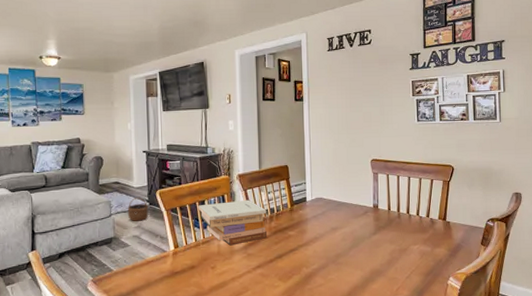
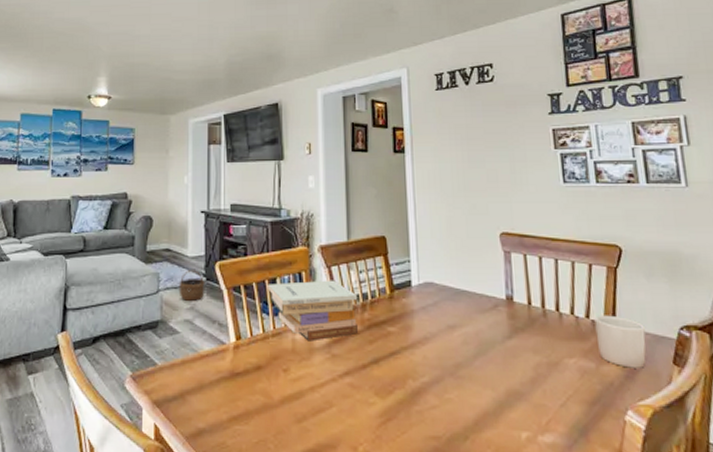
mug: none [432,214,465,249] -> present [594,315,647,368]

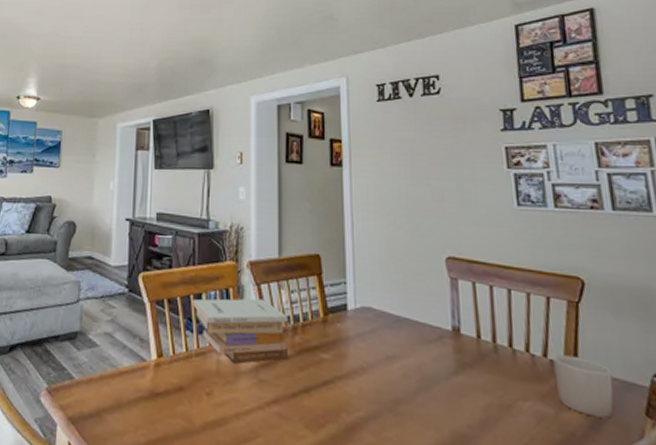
wicker basket: present [179,270,205,301] -> none [99,280,127,313]

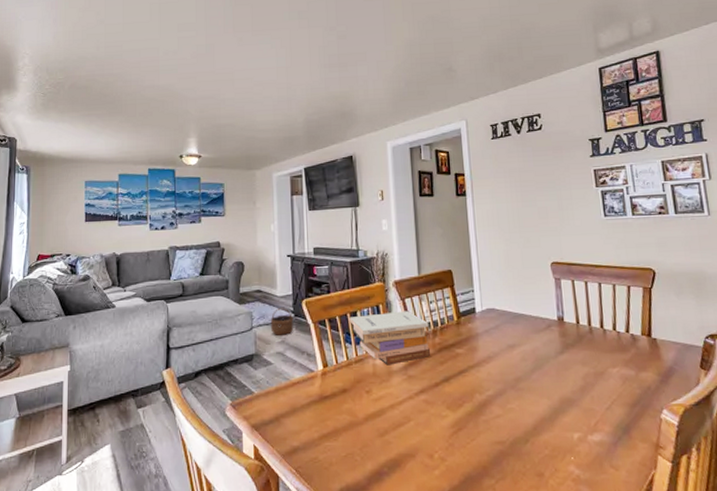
wicker basket: none [99,280,127,313] -> present [270,308,294,335]
mug: present [553,354,614,418] -> none [633,329,678,374]

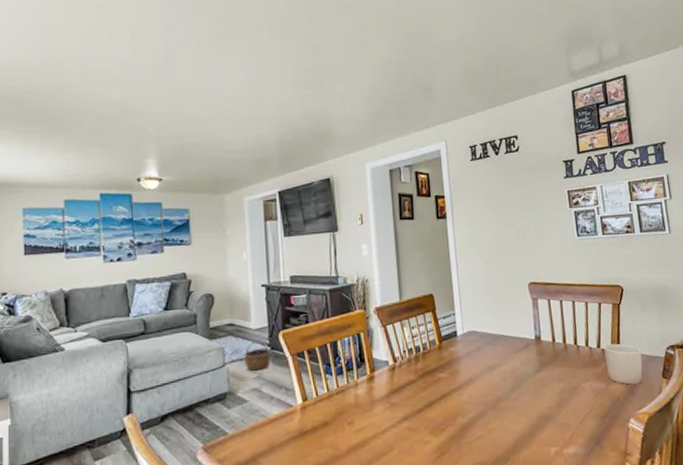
books: present [349,310,430,366] -> none [329,337,413,395]
mug: none [633,329,678,374] -> present [604,343,643,385]

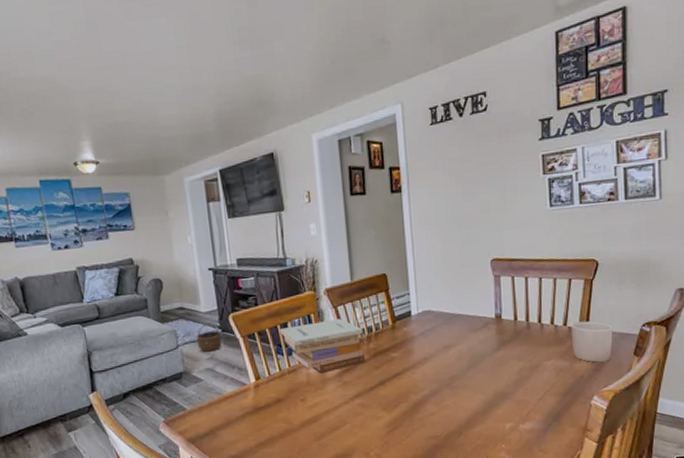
books: none [329,337,413,395] -> present [280,318,365,374]

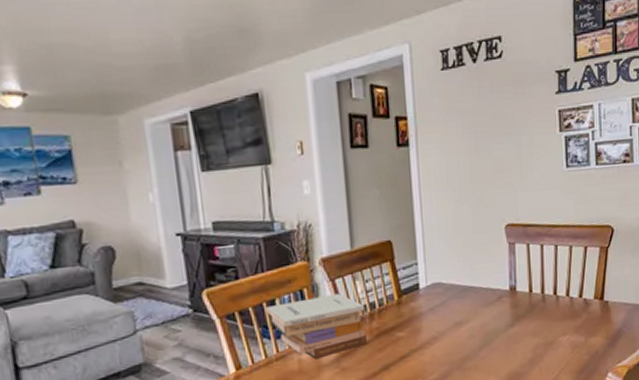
wicker basket: present [196,324,222,352] -> none [160,302,194,338]
mug: present [571,320,613,363] -> none [586,291,627,337]

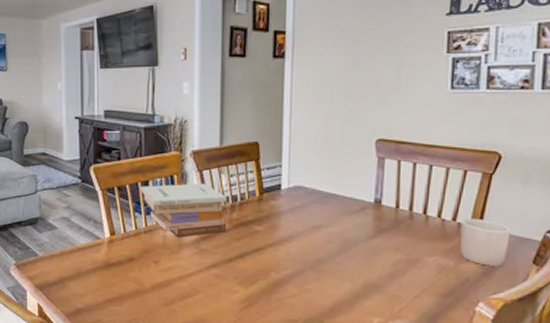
mug: none [586,291,627,337] -> present [459,218,511,267]

